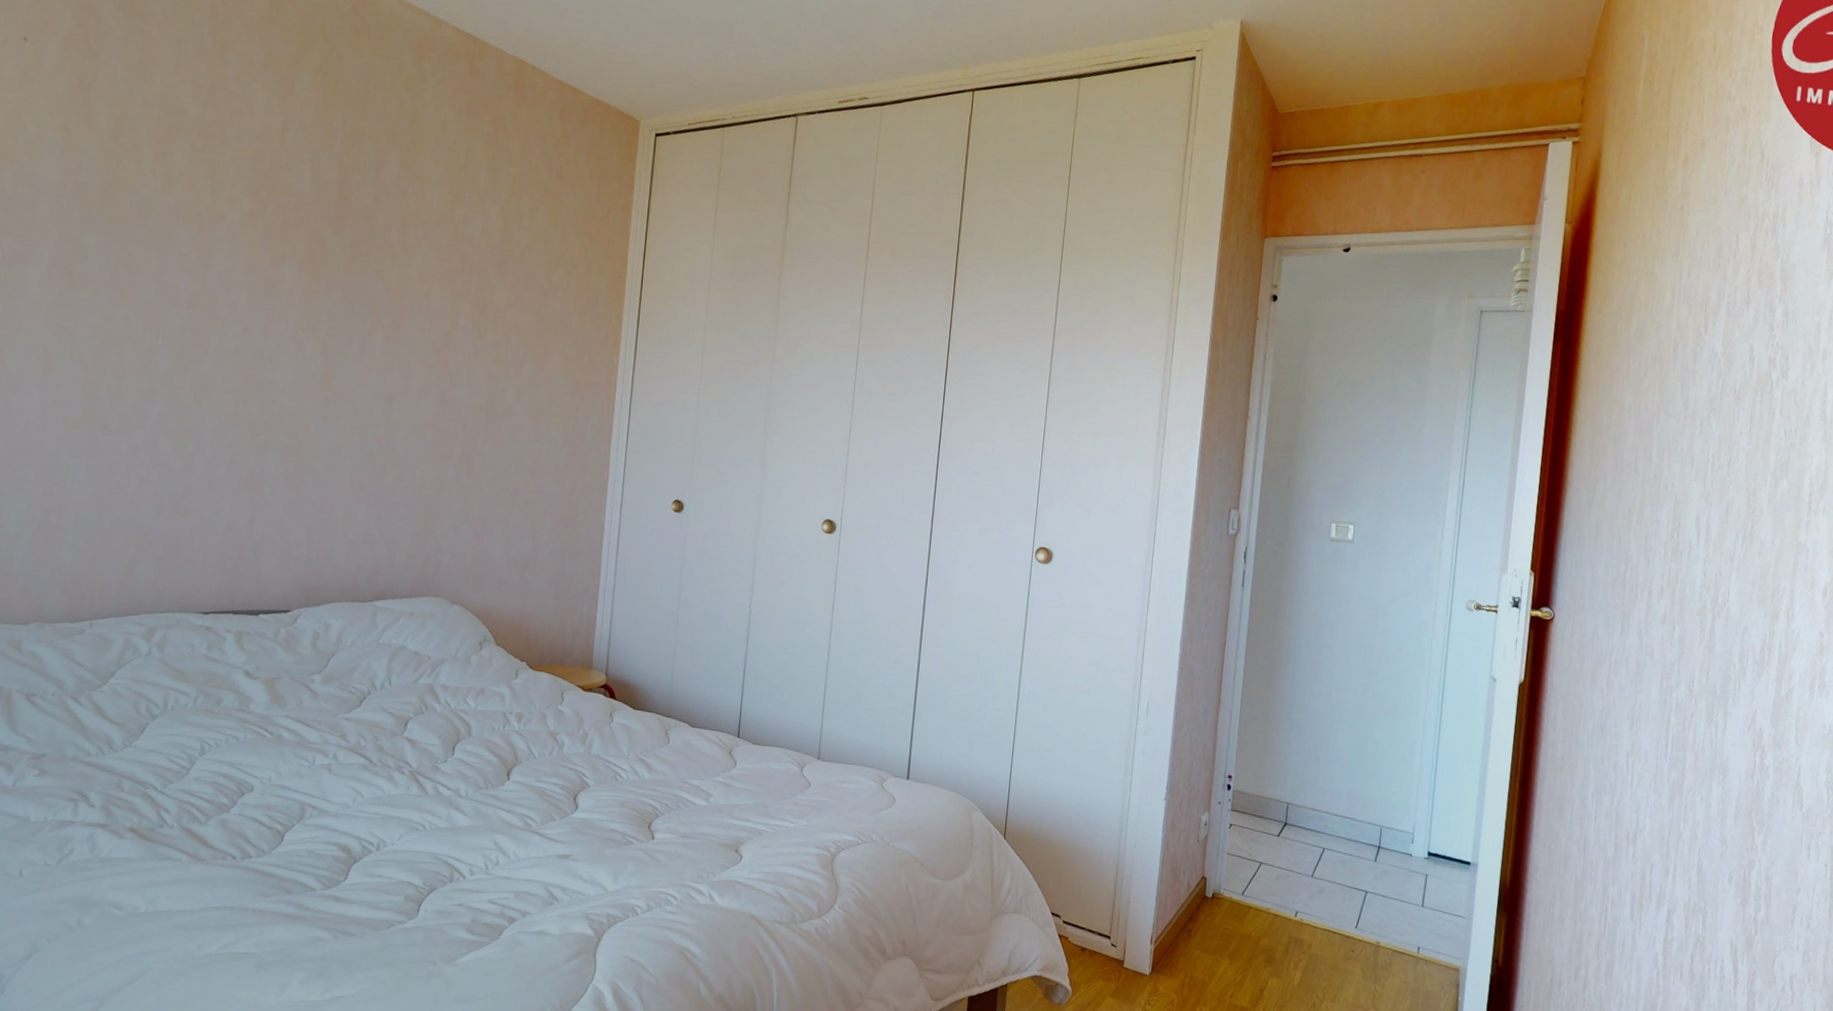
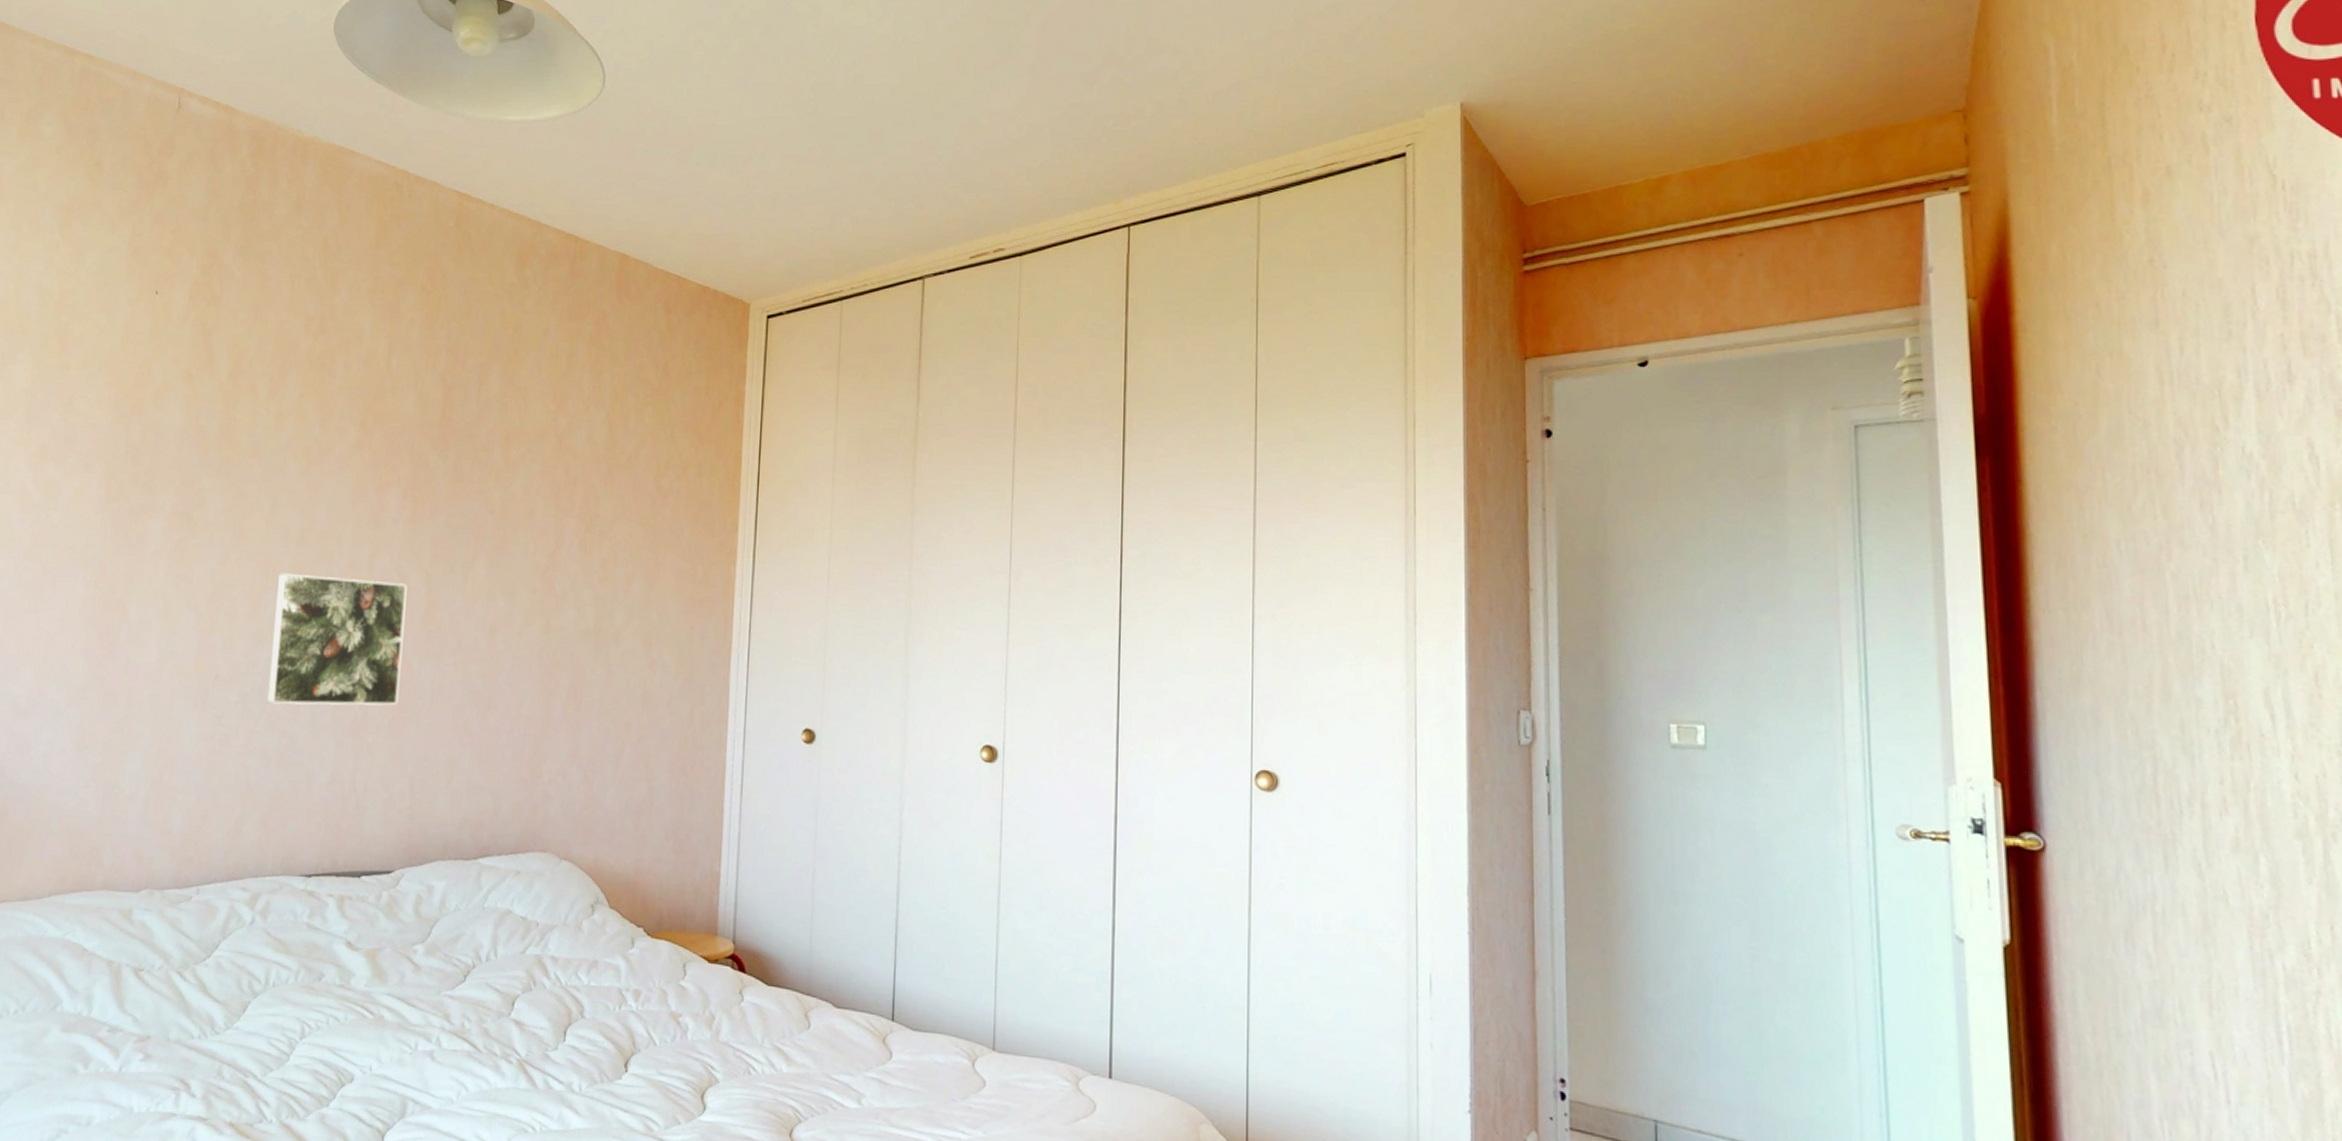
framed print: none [159,332,304,463] -> present [267,573,407,706]

